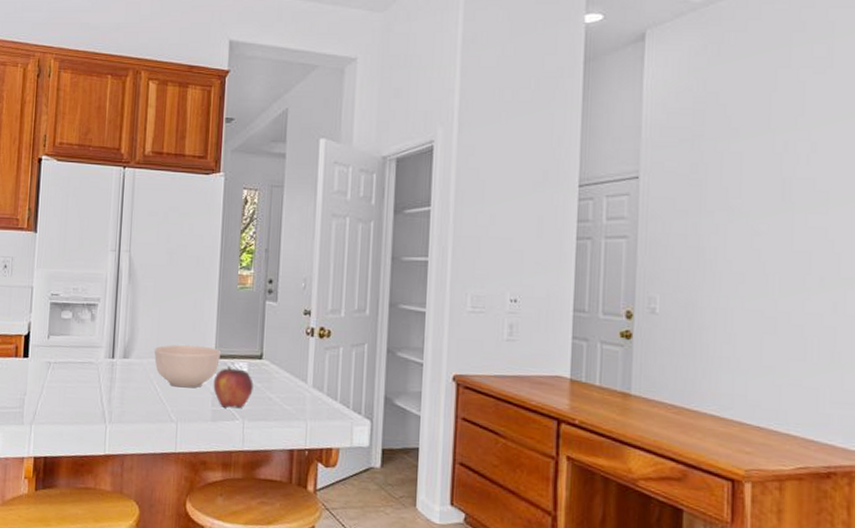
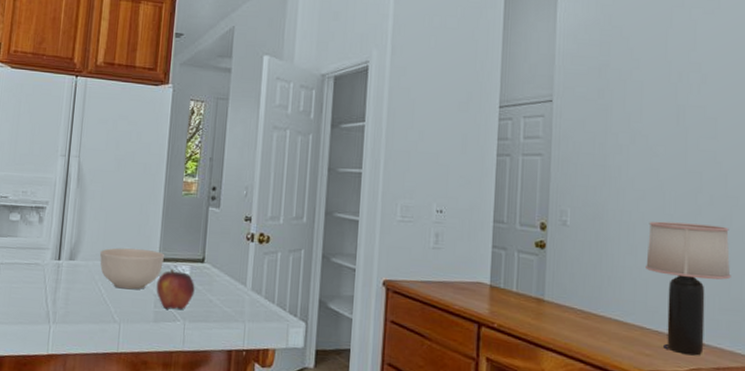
table lamp: none [745,307,844,453] -> present [646,221,731,356]

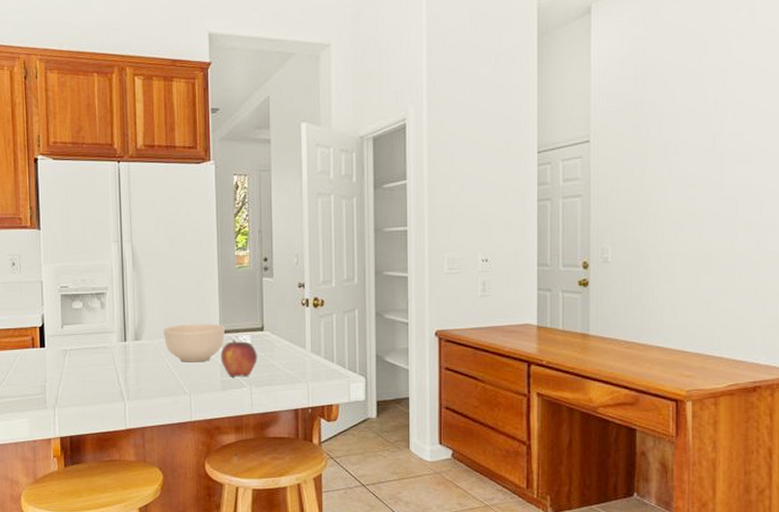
table lamp: present [646,221,731,356] -> none [685,248,767,373]

